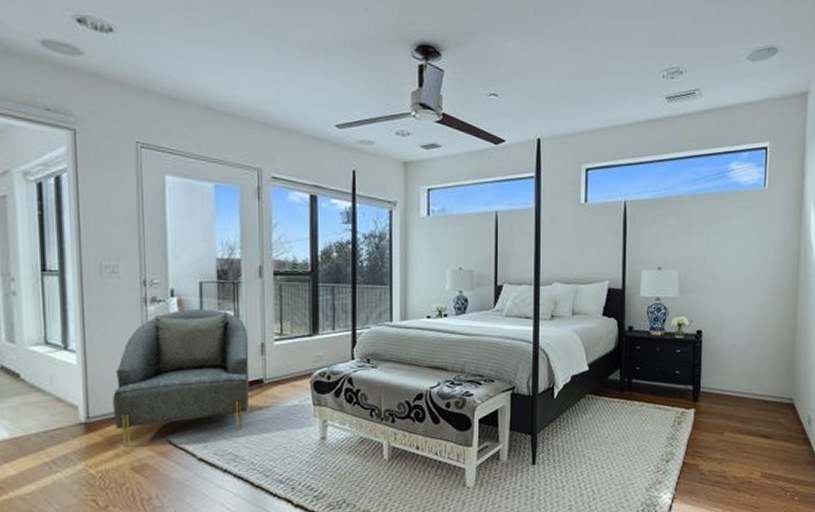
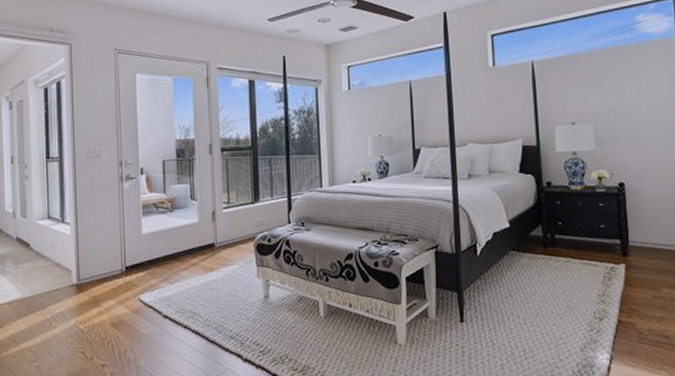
armchair: present [113,309,250,447] -> none [97,183,204,306]

